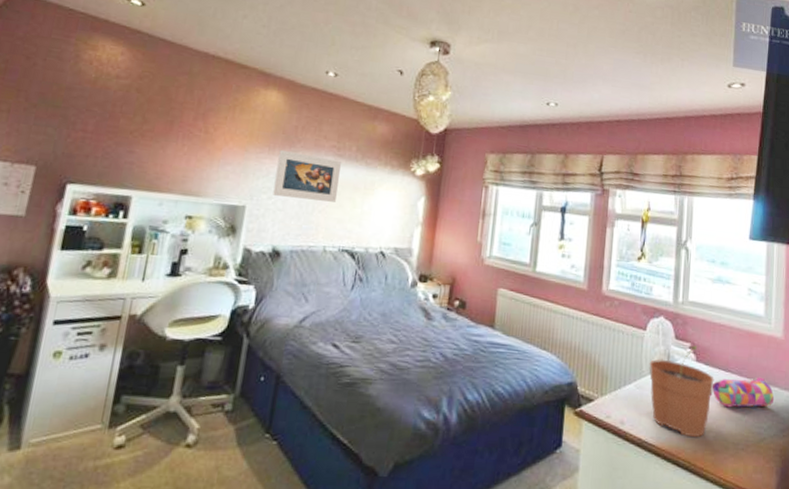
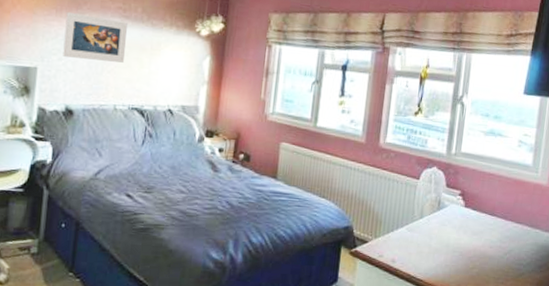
plant pot: present [649,345,714,437] -> none [420,193,481,273]
pencil case: present [712,377,775,408] -> none [478,220,535,248]

